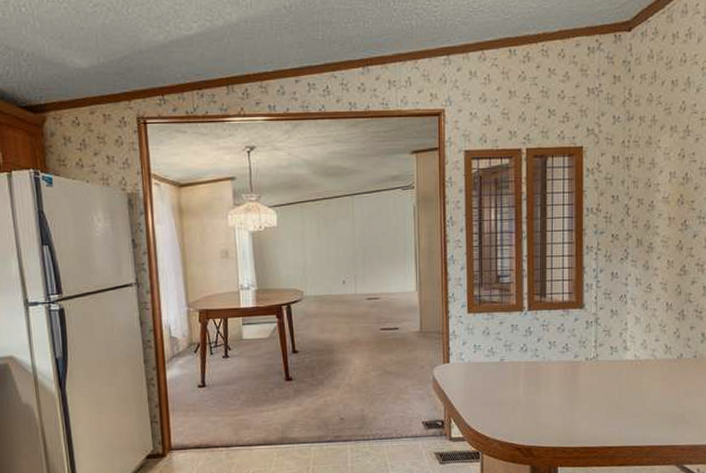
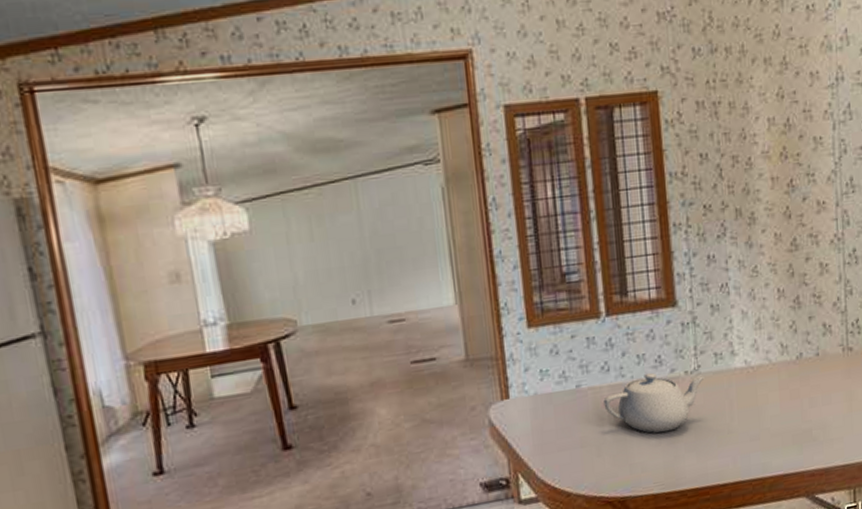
teapot: none [520,356,601,402] -> present [603,372,705,433]

